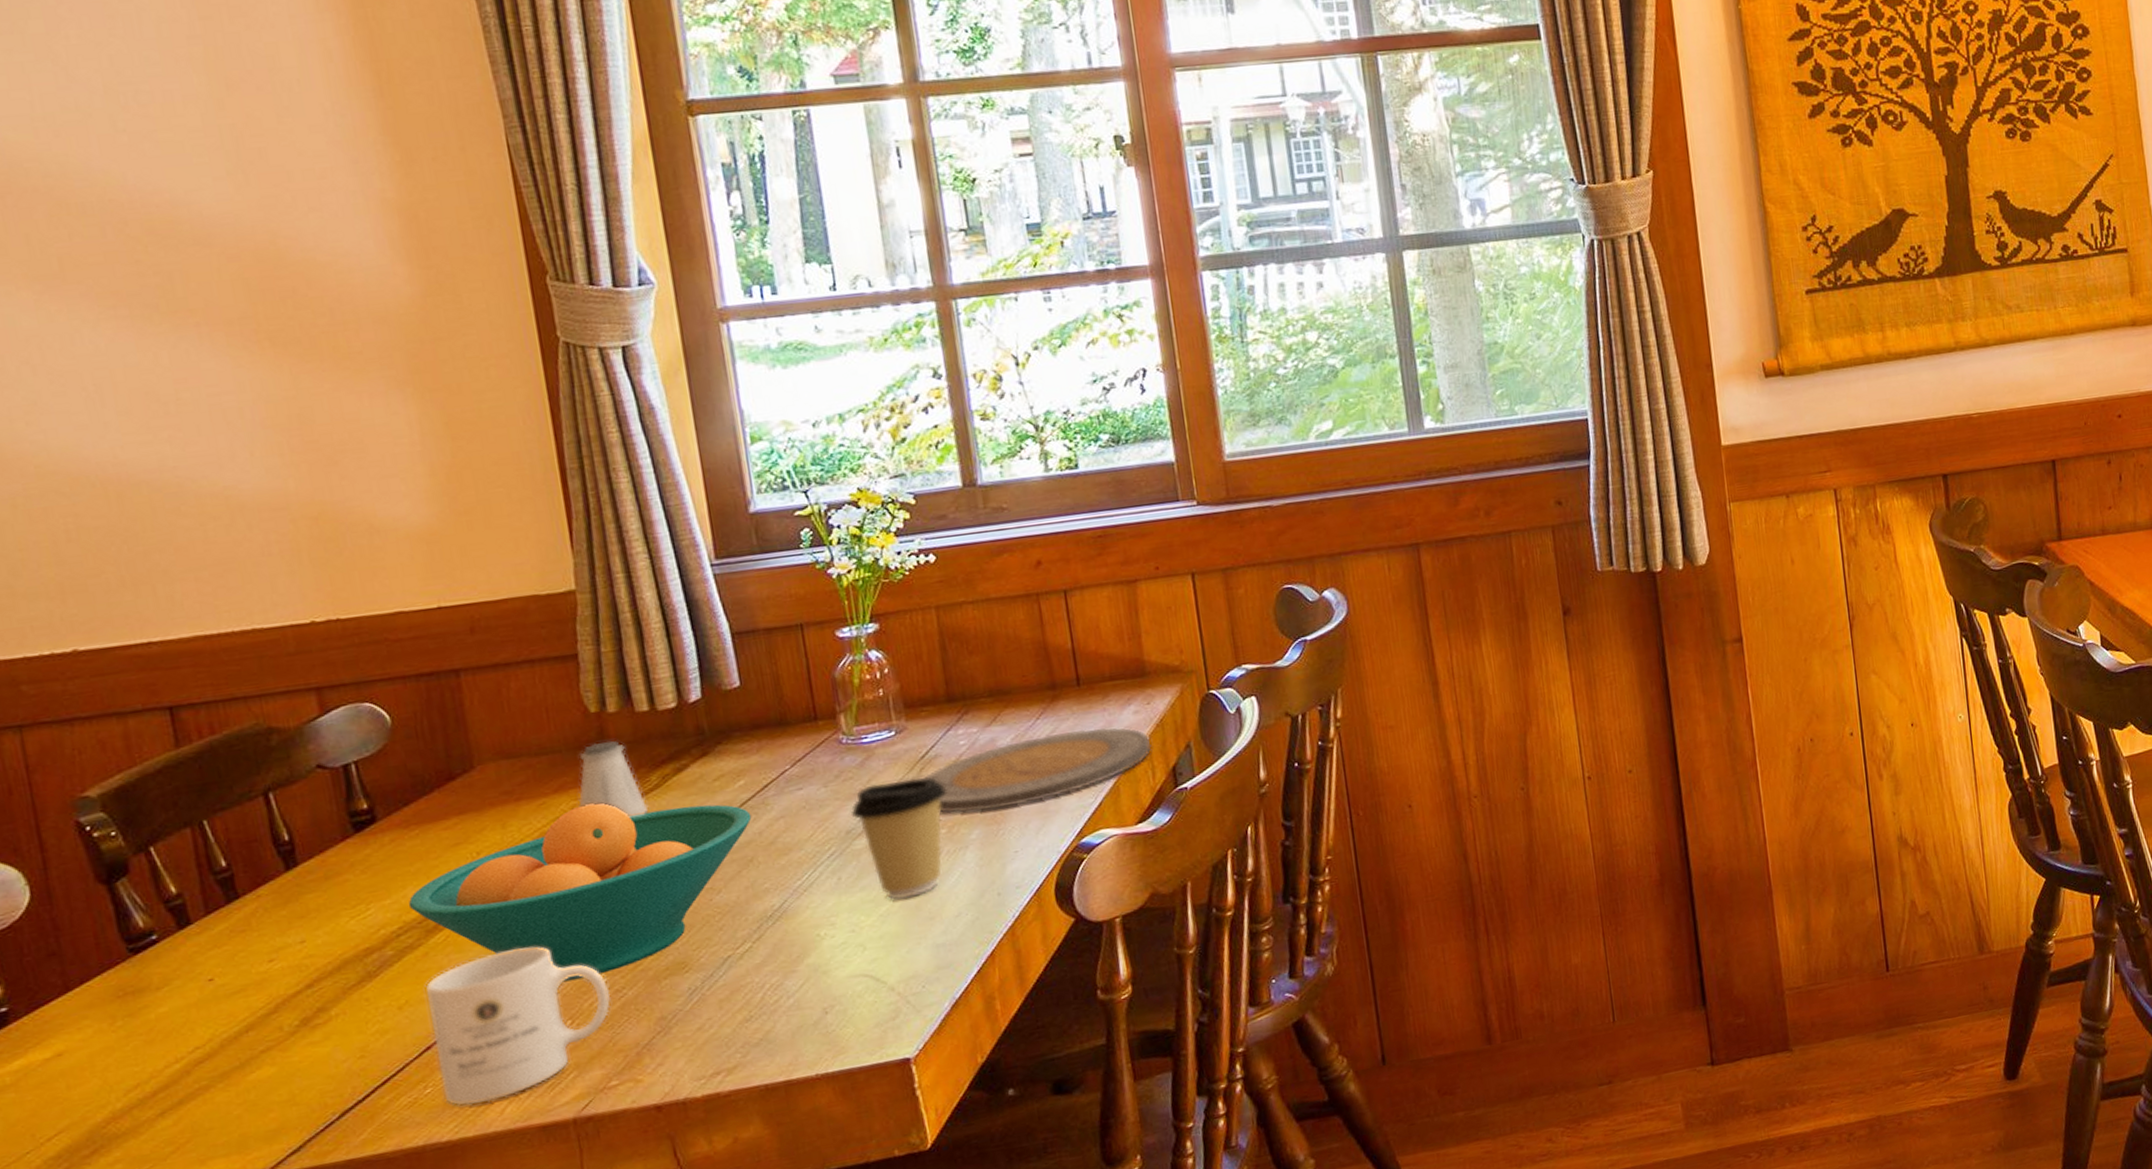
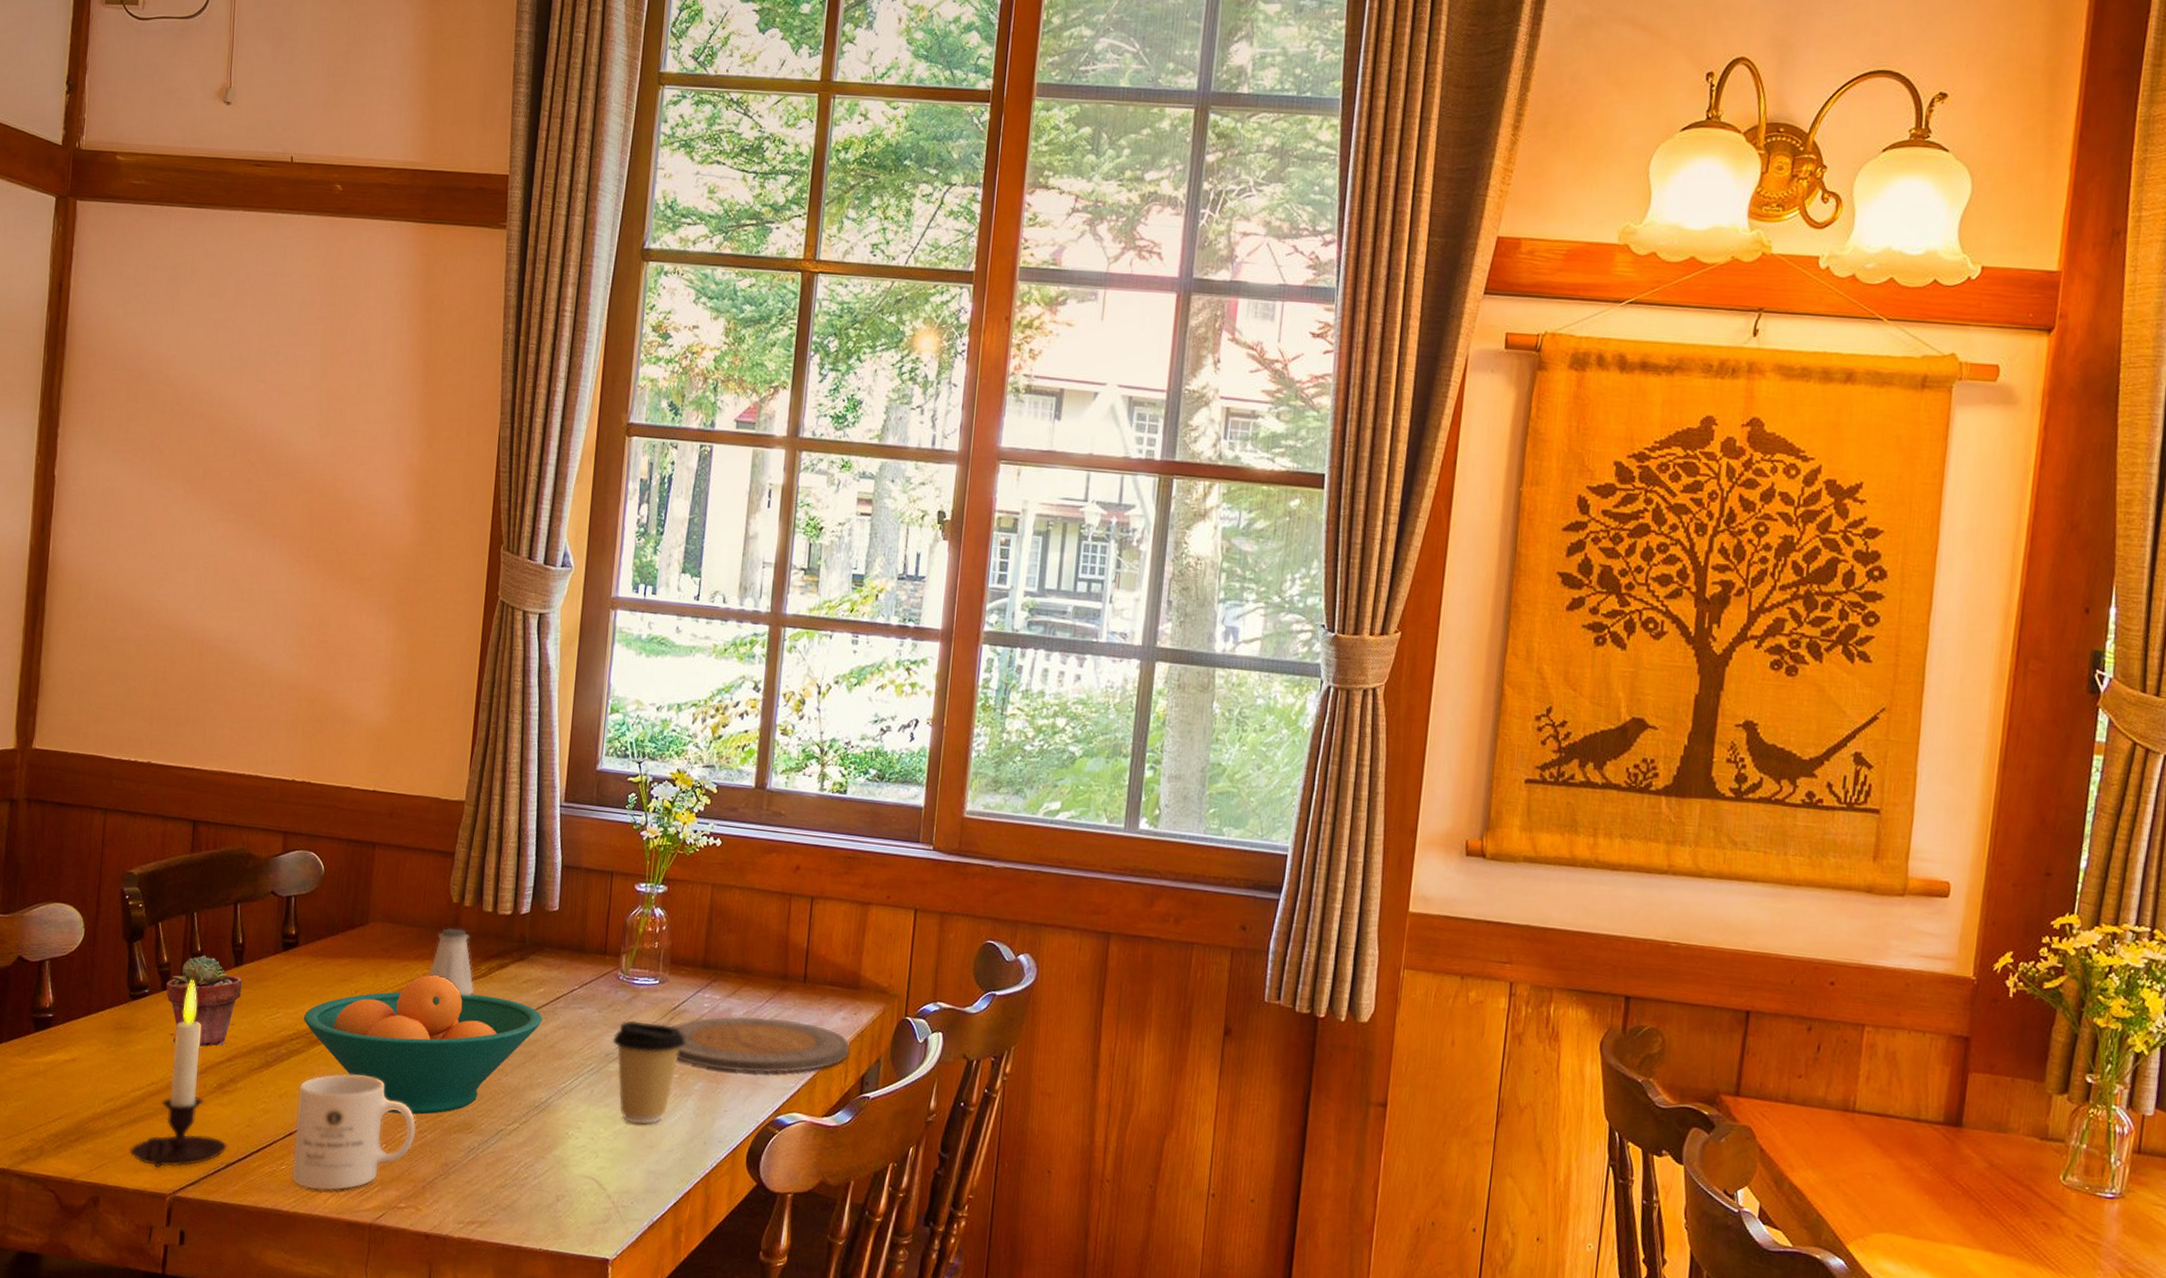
potted succulent: none [183,868,307,989] -> present [166,955,242,1047]
candle: none [183,904,337,1150] -> present [130,979,227,1168]

